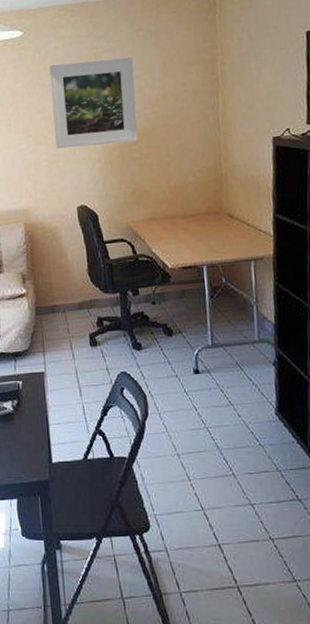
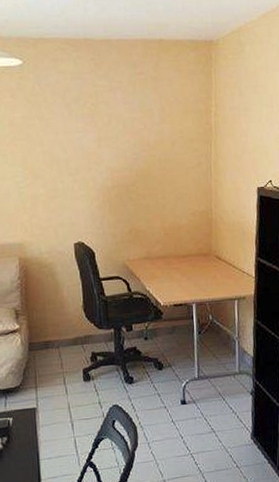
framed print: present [49,57,138,149] -> none [49,98,136,184]

